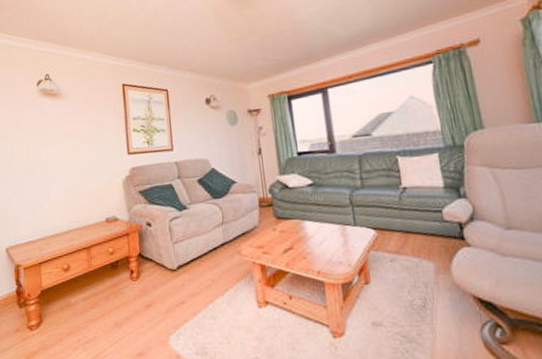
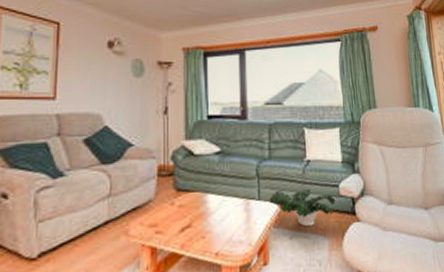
potted plant: none [366,215,440,251] -> present [270,189,336,227]

